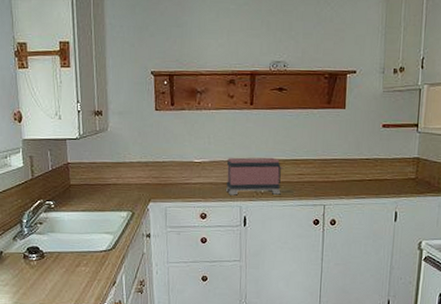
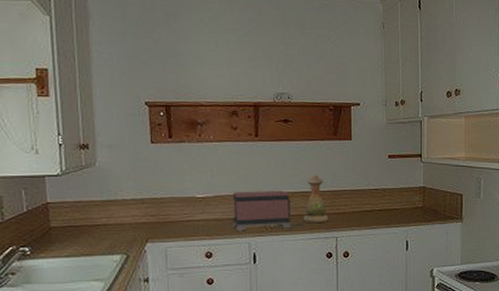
vase: none [293,142,317,191] -> present [303,173,328,223]

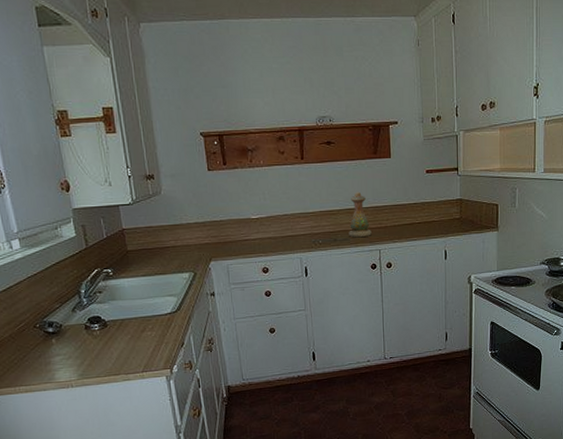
toaster: present [232,190,293,231] -> none [284,208,338,248]

